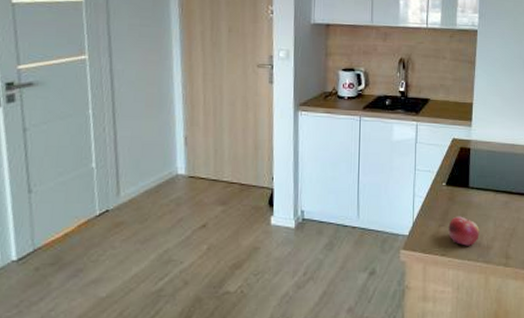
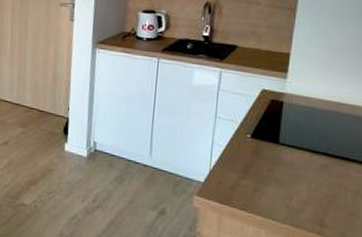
fruit: present [448,216,480,246] -> none [250,171,289,206]

